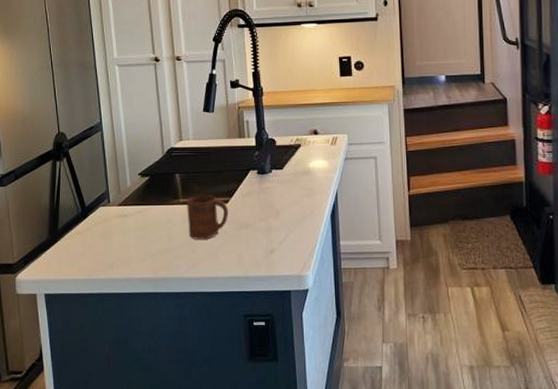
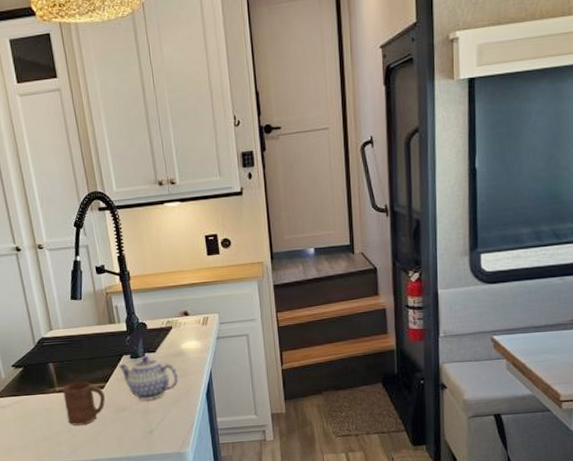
teapot: none [244,172,303,218] -> present [118,355,178,400]

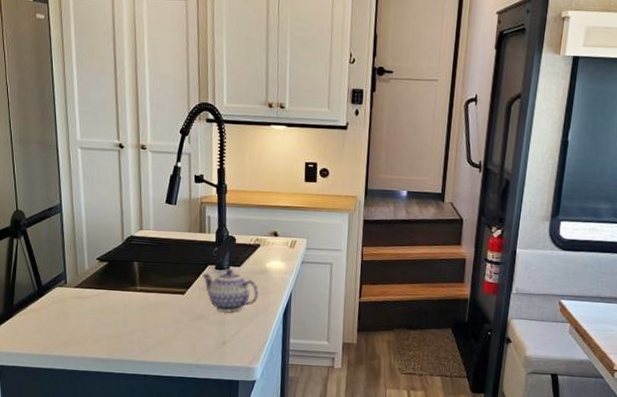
cup: present [62,381,106,425] -> none [143,284,185,327]

